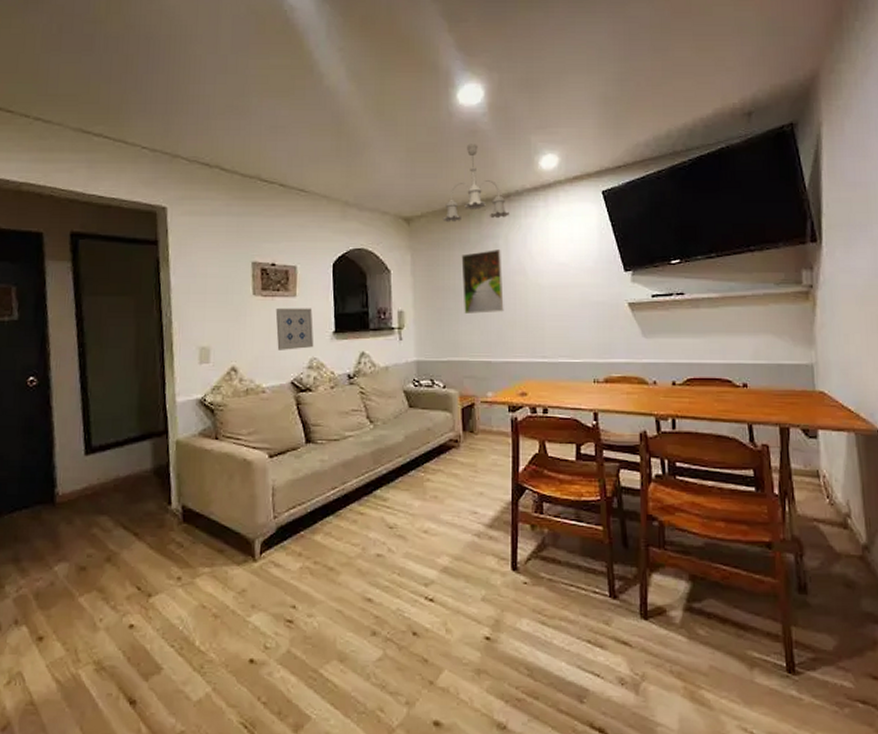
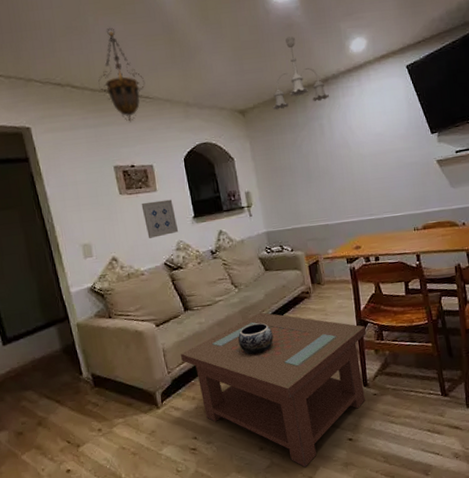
hanging lantern: none [251,110,303,216] -> present [98,27,145,123]
coffee table: none [292,457,523,668] -> present [180,312,367,468]
decorative bowl: none [364,470,408,510] -> present [238,323,274,355]
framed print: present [461,250,504,314] -> none [292,128,334,187]

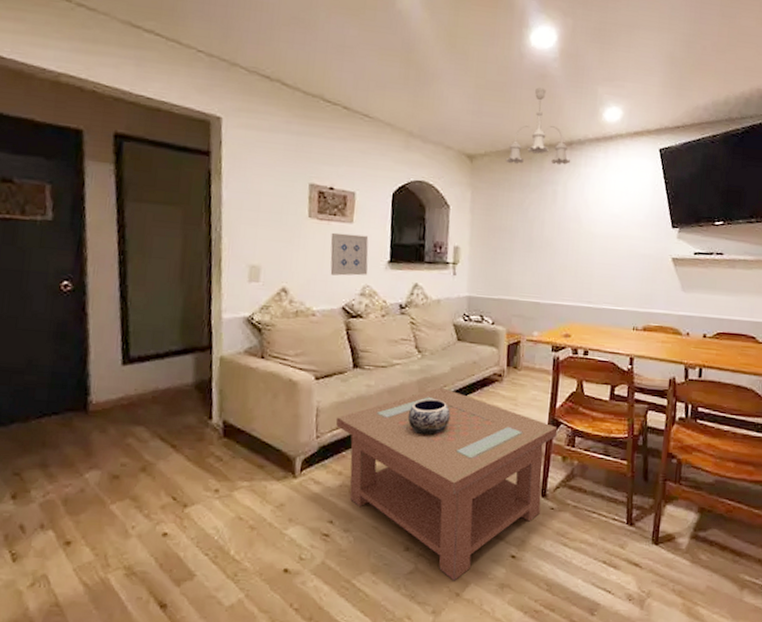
hanging lantern: present [98,27,145,123] -> none [314,28,369,139]

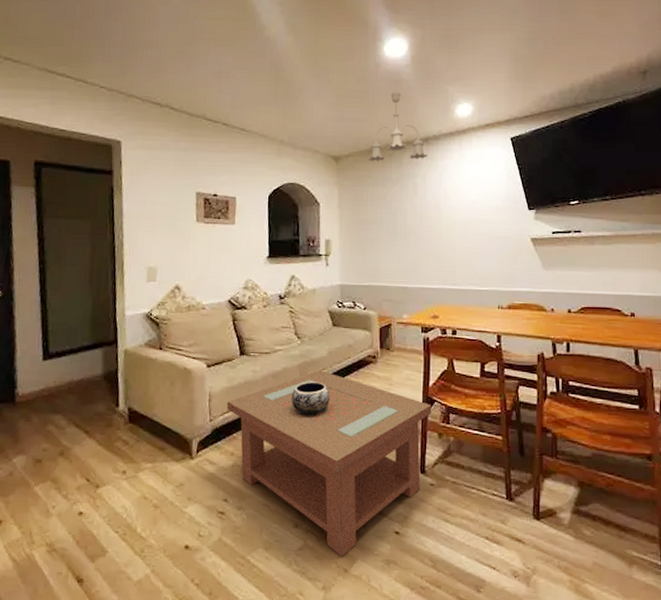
wall art: present [330,232,369,276] -> none [216,234,250,272]

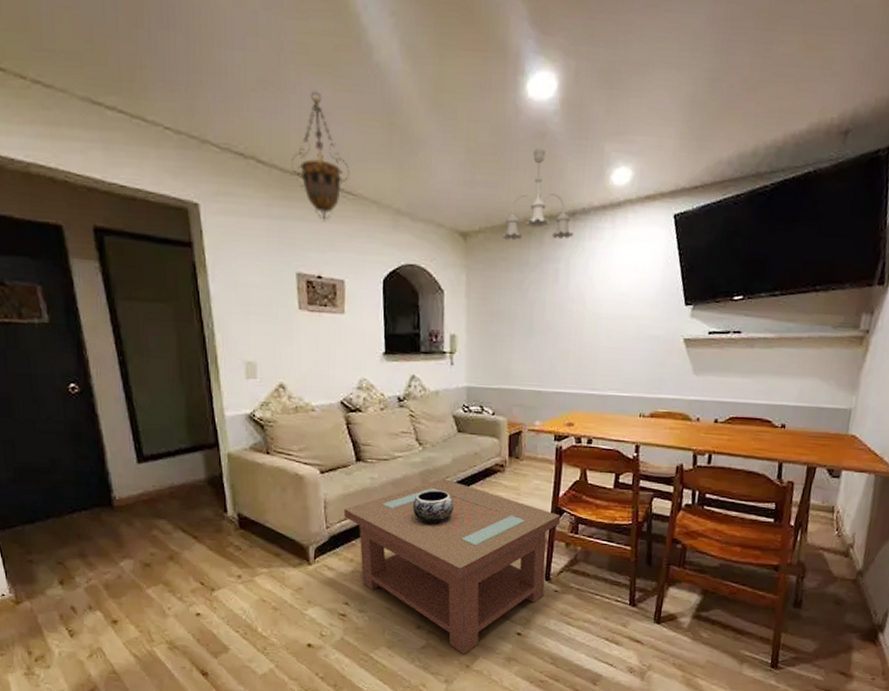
hanging lantern: none [197,57,244,152] -> present [291,90,350,222]

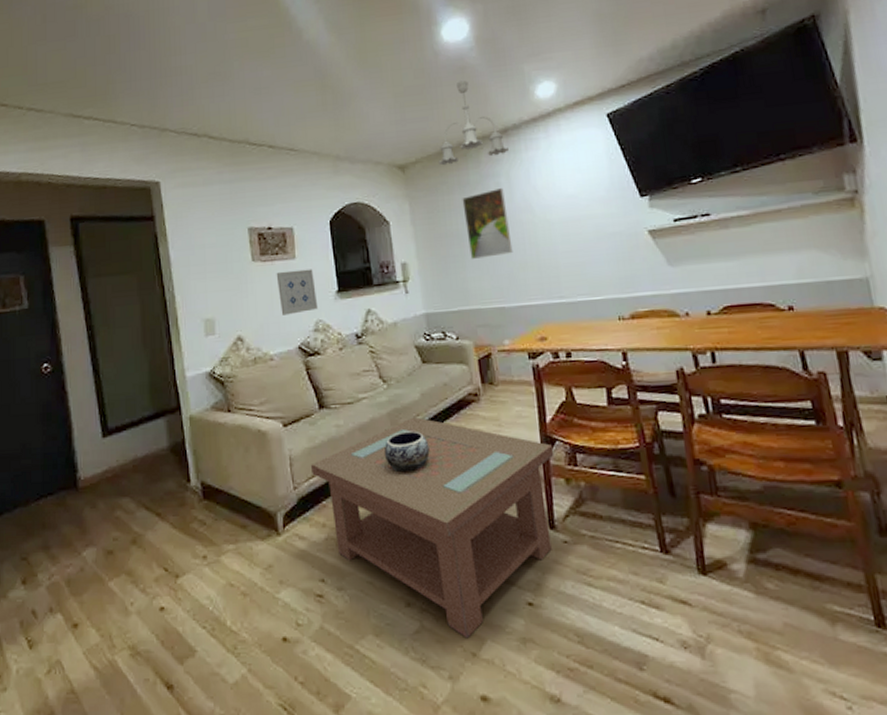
hanging lantern: present [291,90,350,222] -> none [238,72,291,178]
wall art: none [323,324,364,370] -> present [276,269,319,315]
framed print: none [518,274,561,342] -> present [462,188,513,259]

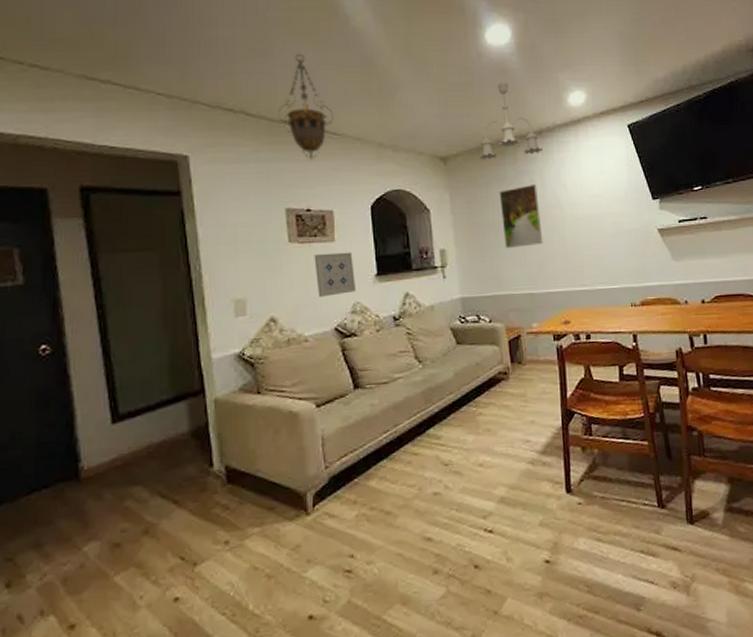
hanging lantern: none [238,72,291,178] -> present [278,53,334,160]
coffee table: present [310,417,554,639] -> none [343,395,573,599]
decorative bowl: present [384,430,430,473] -> none [417,408,461,448]

